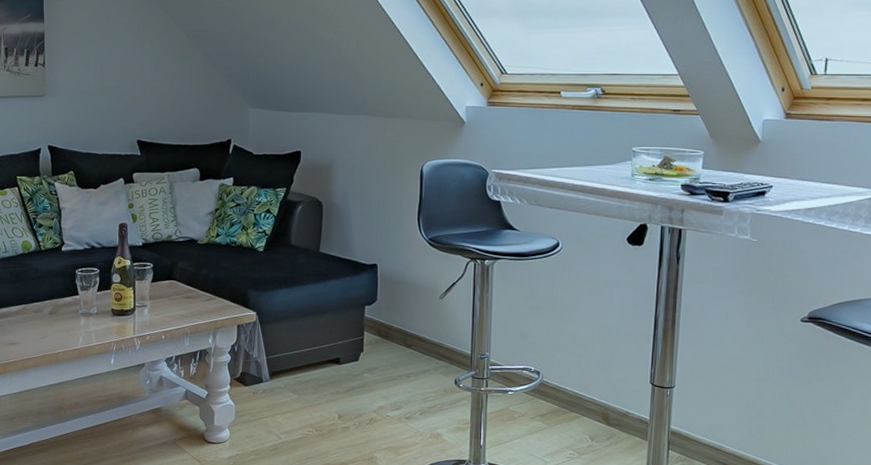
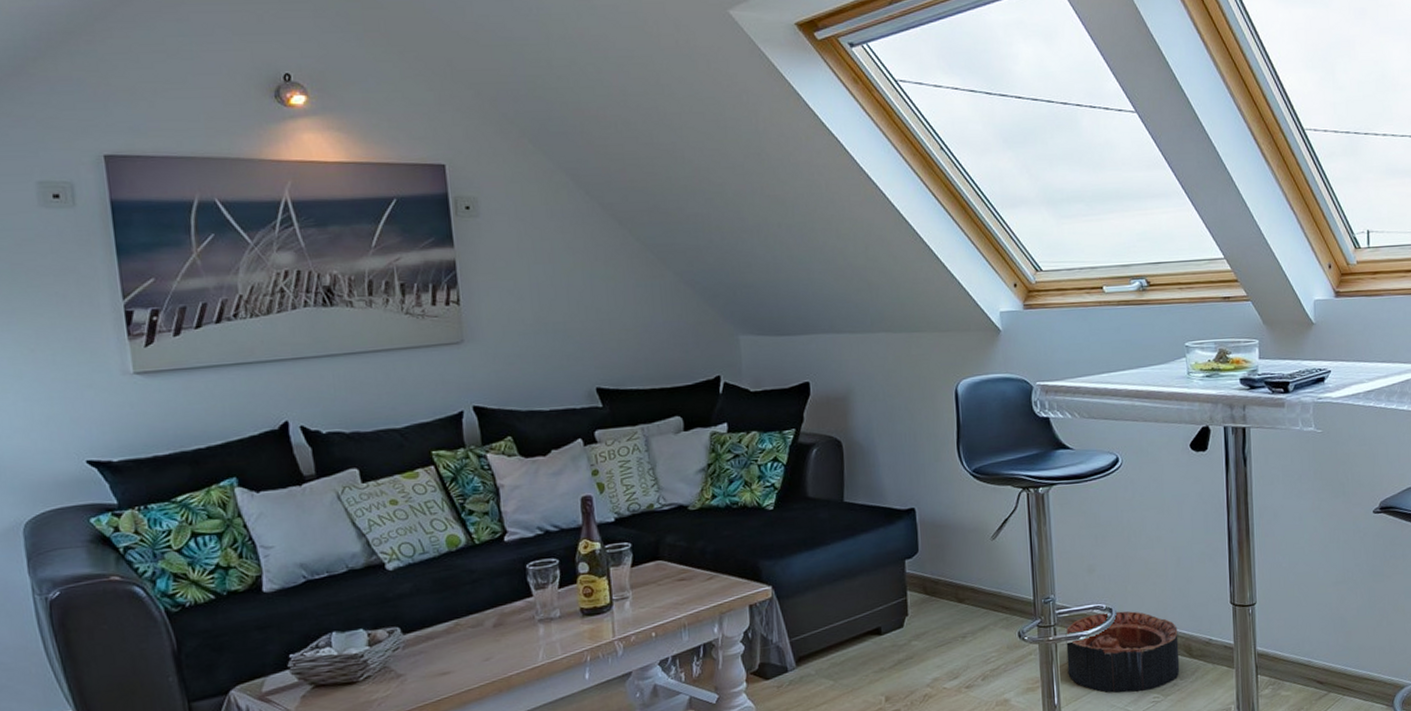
basket: none [494,374,598,447] -> present [1065,611,1180,694]

